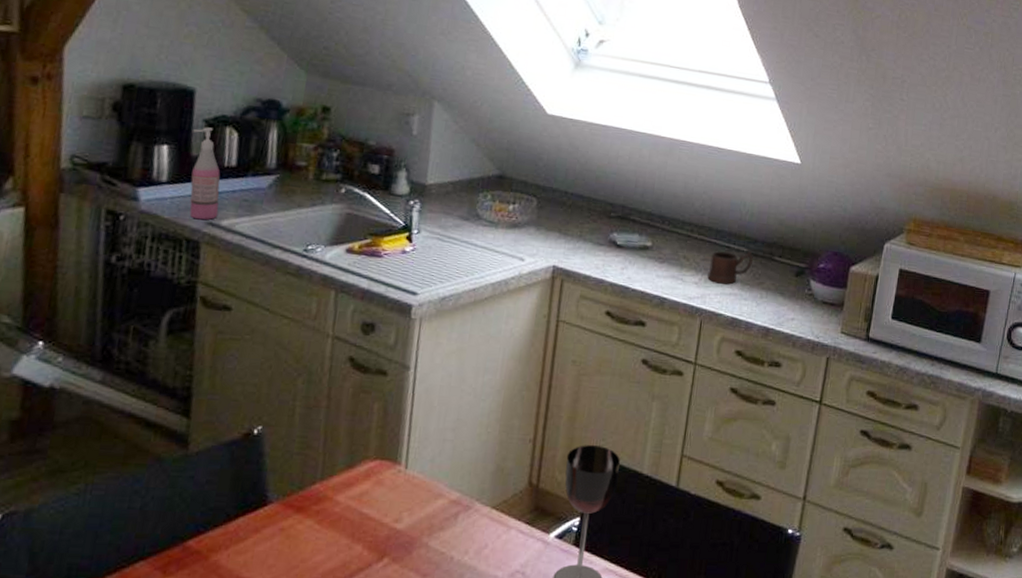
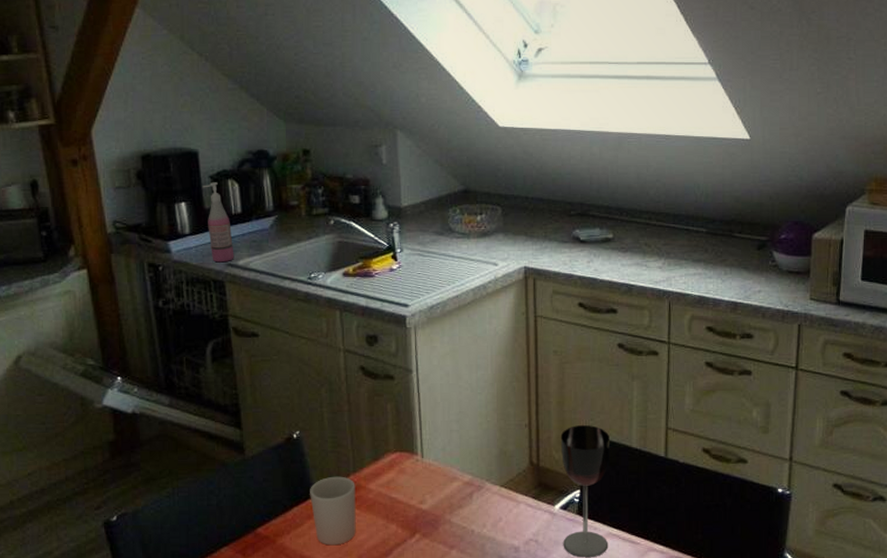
mug: none [261,483,321,567] -> present [310,476,356,546]
mug: present [707,250,753,285] -> none [670,230,713,265]

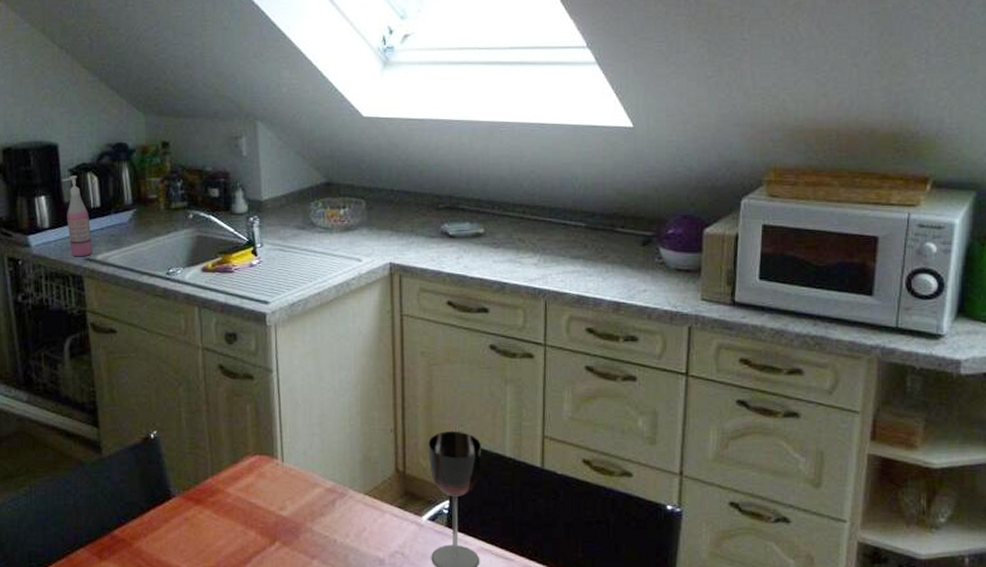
mug: present [310,476,356,546] -> none [167,479,214,551]

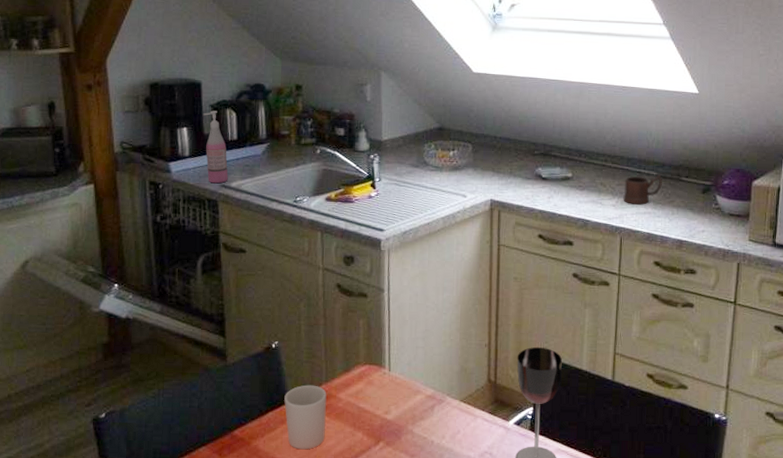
mug: none [167,479,214,551] -> present [284,385,327,450]
mug: none [546,224,593,262] -> present [623,173,662,205]

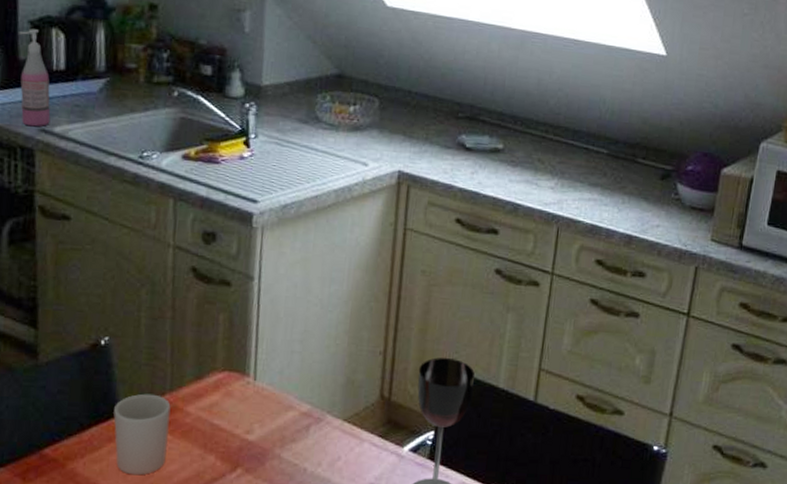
mug: present [623,173,662,205] -> none [564,151,614,189]

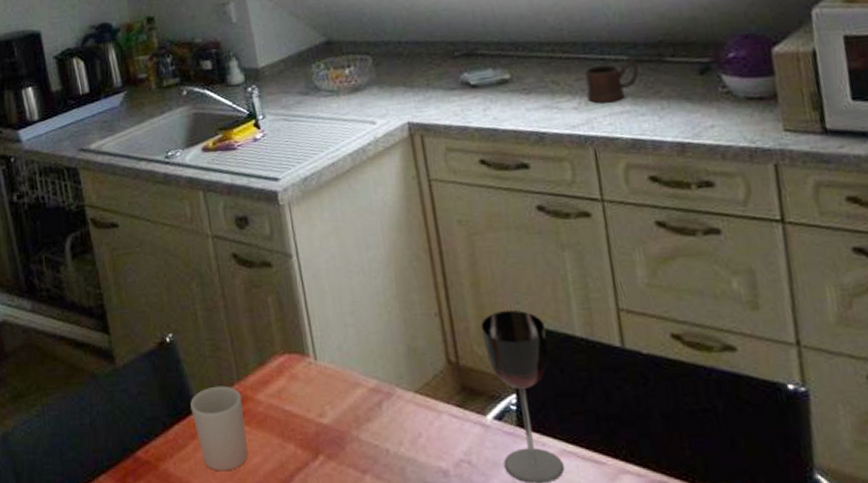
soap dispenser: present [19,28,51,127] -> none [48,62,86,149]
mug: none [564,151,614,189] -> present [584,56,639,103]

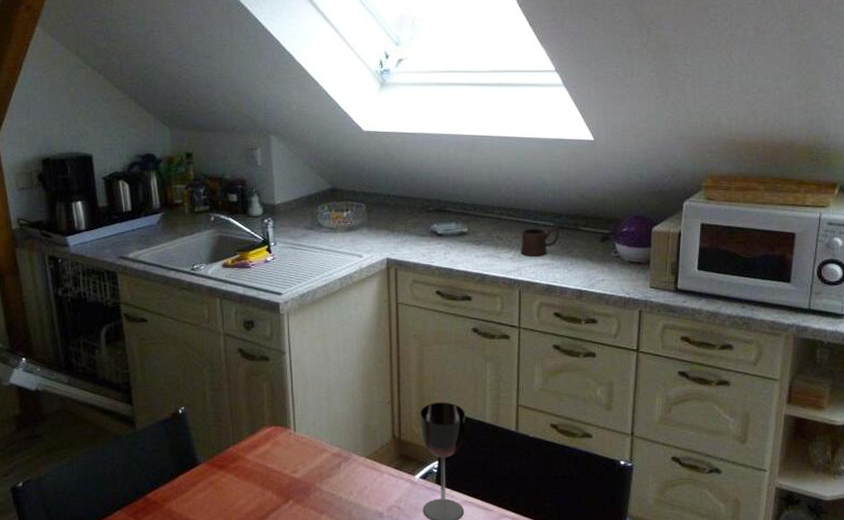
mug: present [190,386,248,472] -> none [194,448,235,510]

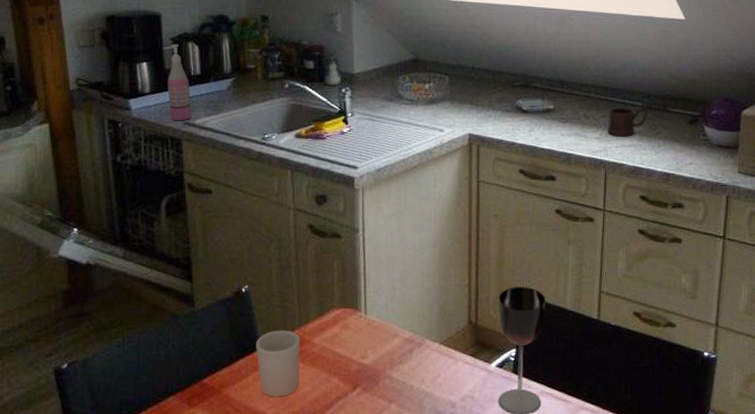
soap dispenser: none [96,183,125,255] -> present [164,44,192,121]
mug: none [194,448,235,510] -> present [256,330,300,397]

